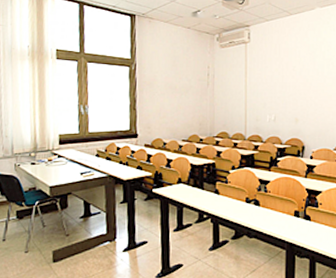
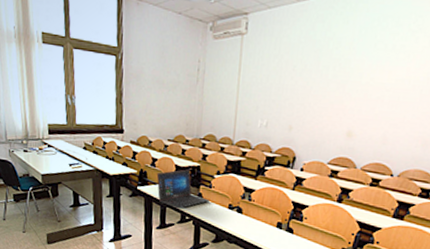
laptop: none [172,167,226,208] -> present [156,169,210,209]

